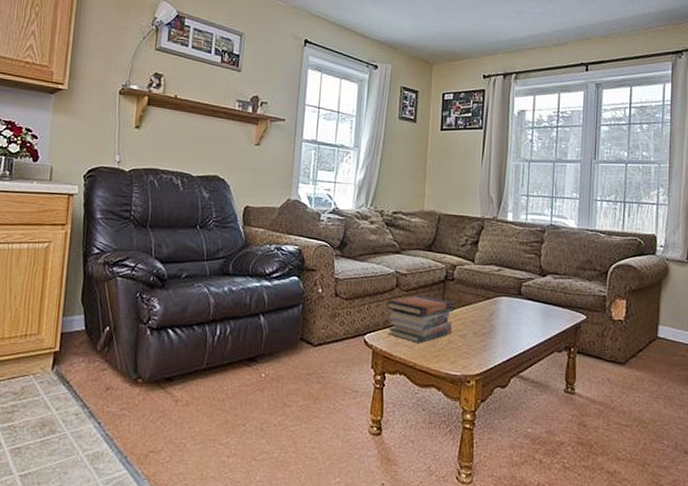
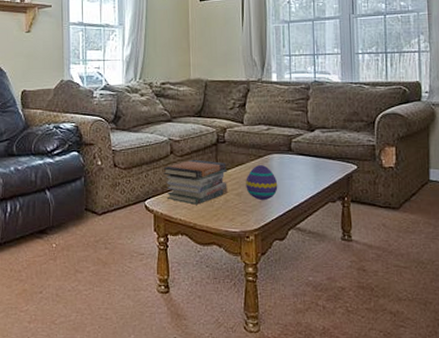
decorative egg: none [471,306,504,344] -> present [246,164,278,200]

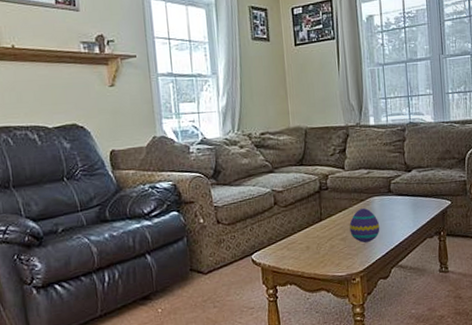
book stack: present [163,159,228,205] -> none [268,208,333,254]

